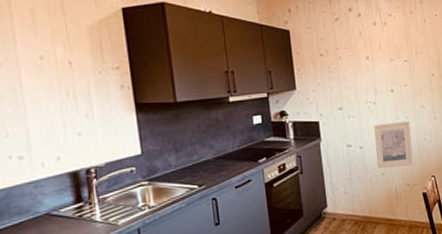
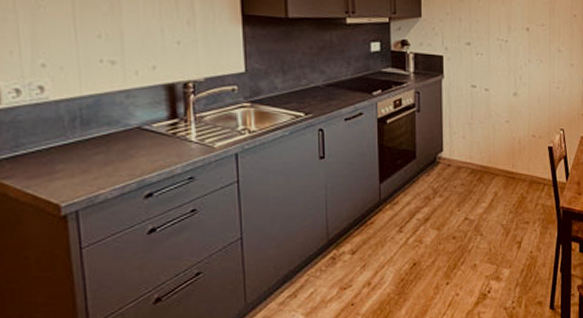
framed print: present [374,121,413,169] -> none [502,65,544,116]

